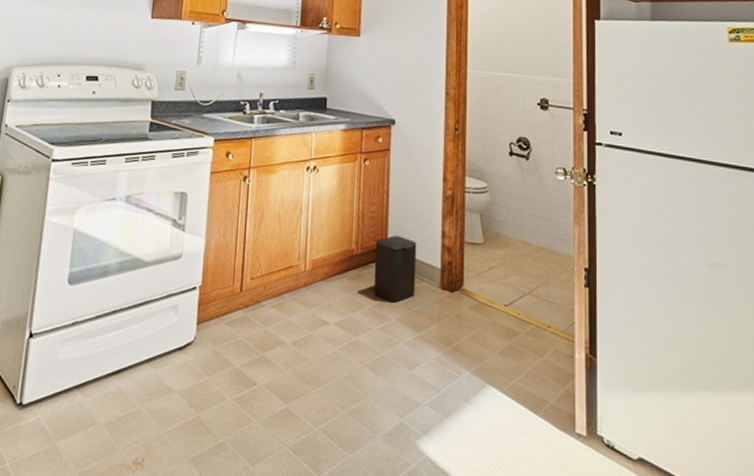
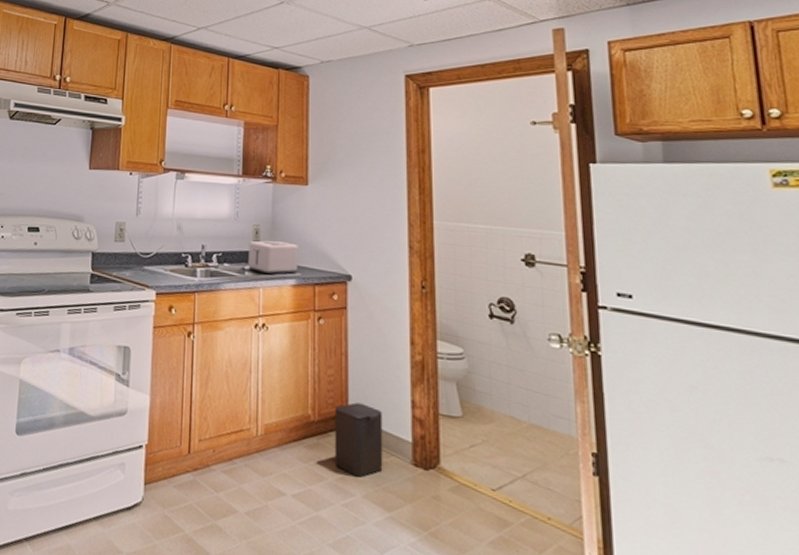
toaster: none [302,88,349,121] -> present [248,240,298,275]

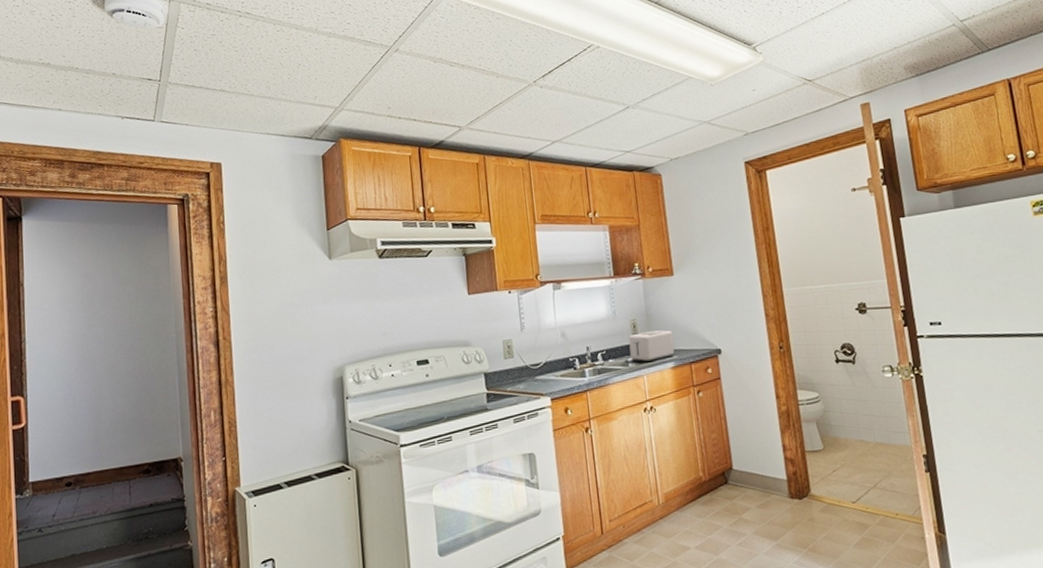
pedal bin: present [334,402,383,478] -> none [721,456,767,519]

